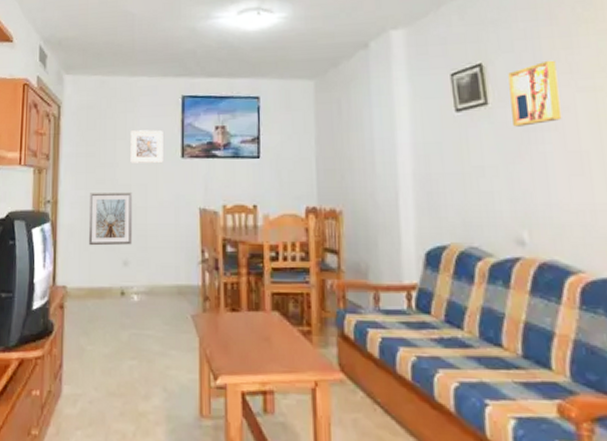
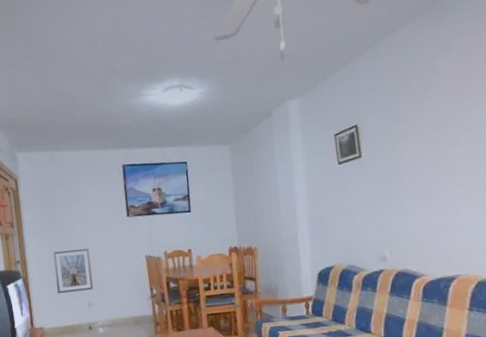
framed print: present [130,130,163,163] -> none [82,195,112,224]
wall art: present [508,60,562,127] -> none [376,119,414,173]

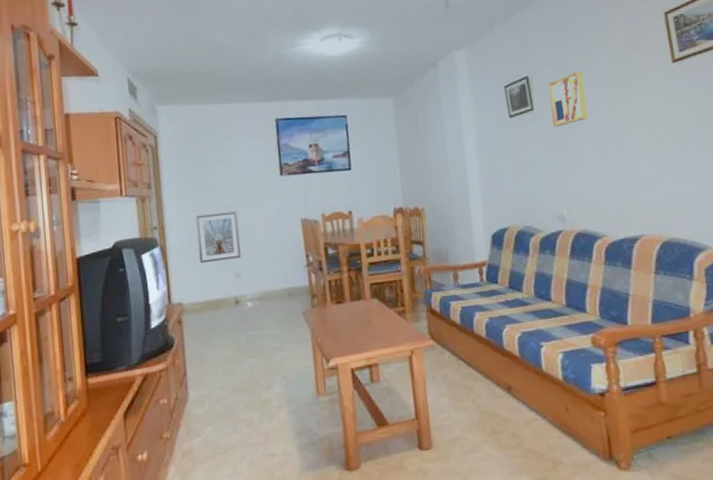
wall art: none [376,119,414,173] -> present [548,71,589,127]

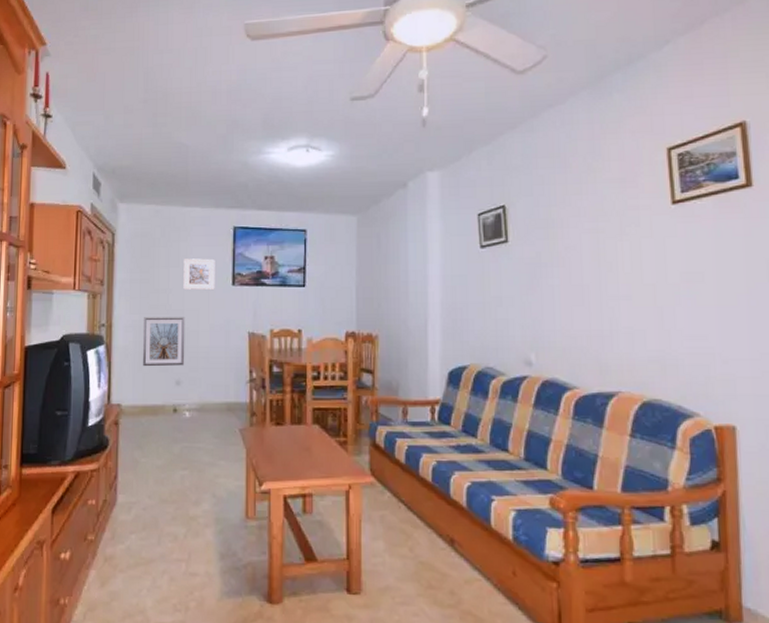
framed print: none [229,152,264,185] -> present [183,258,215,290]
wall art: present [548,71,589,127] -> none [527,204,569,263]

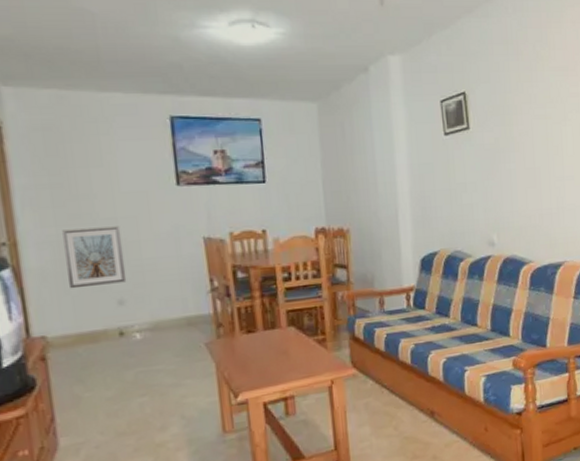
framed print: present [183,258,215,290] -> none [108,155,155,194]

